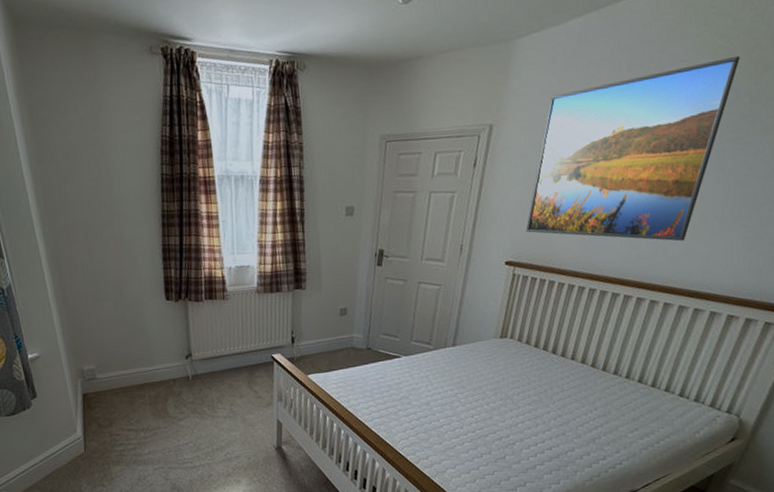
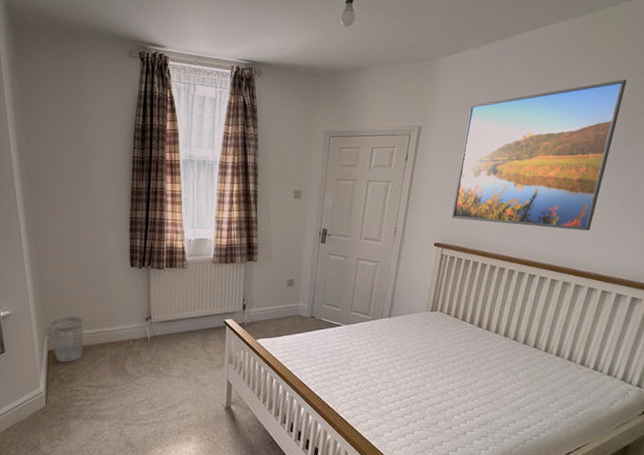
wastebasket: none [82,356,120,406] -> present [49,316,84,363]

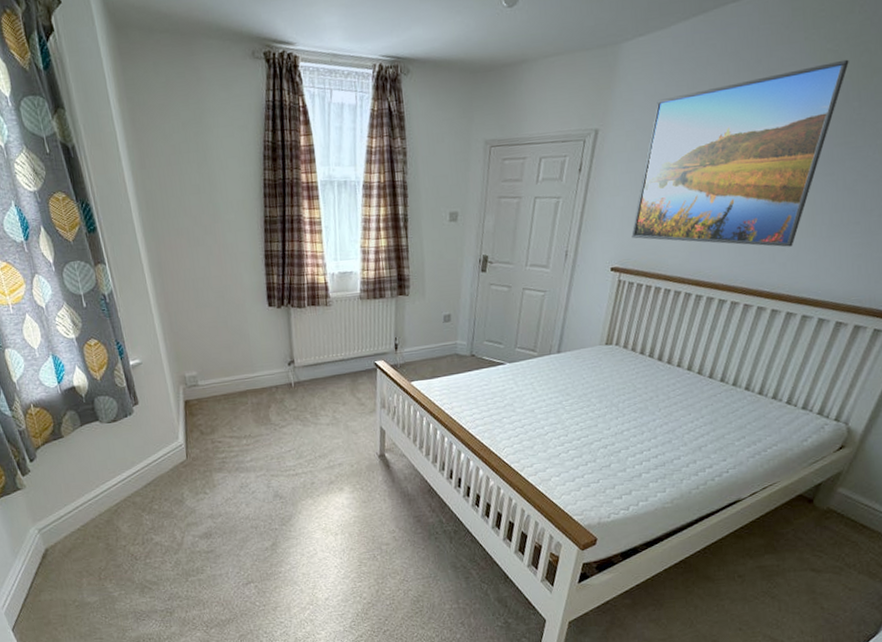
wastebasket: present [49,316,84,363] -> none [184,363,222,413]

